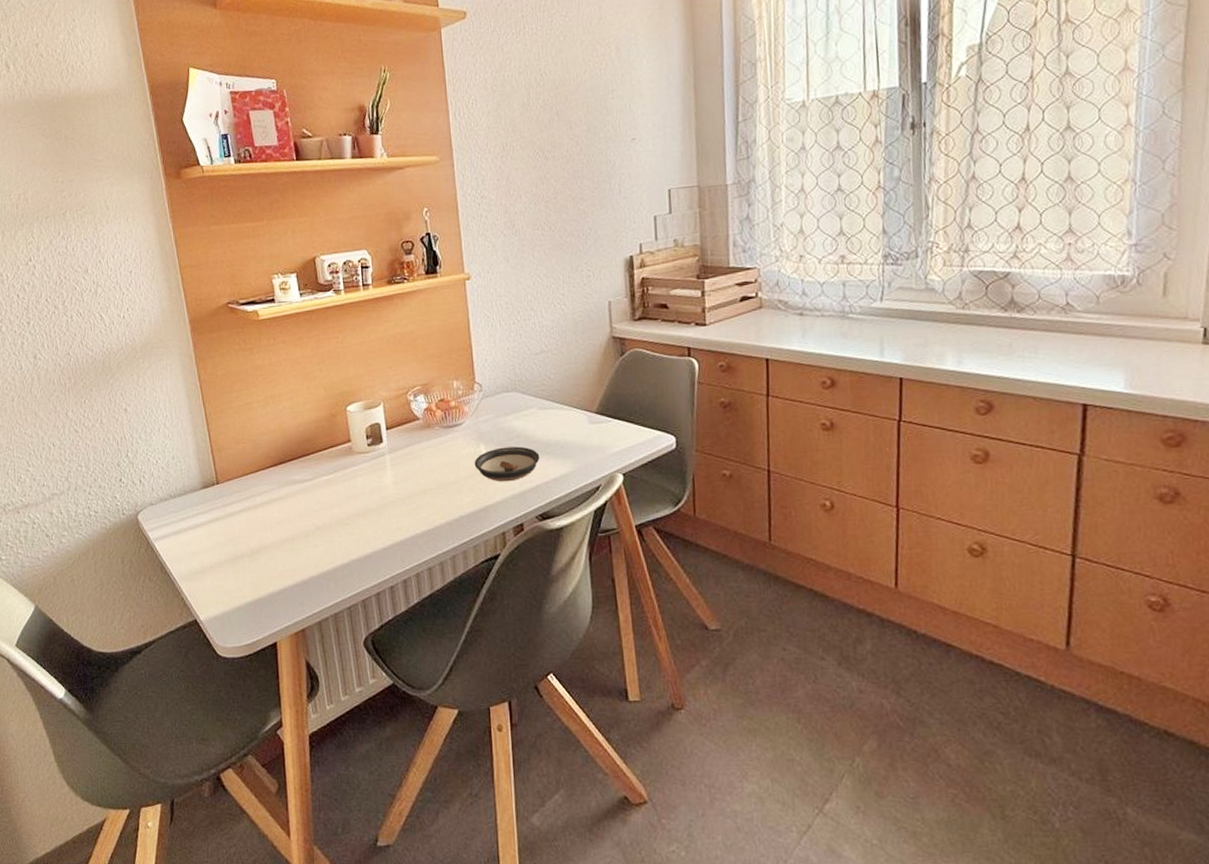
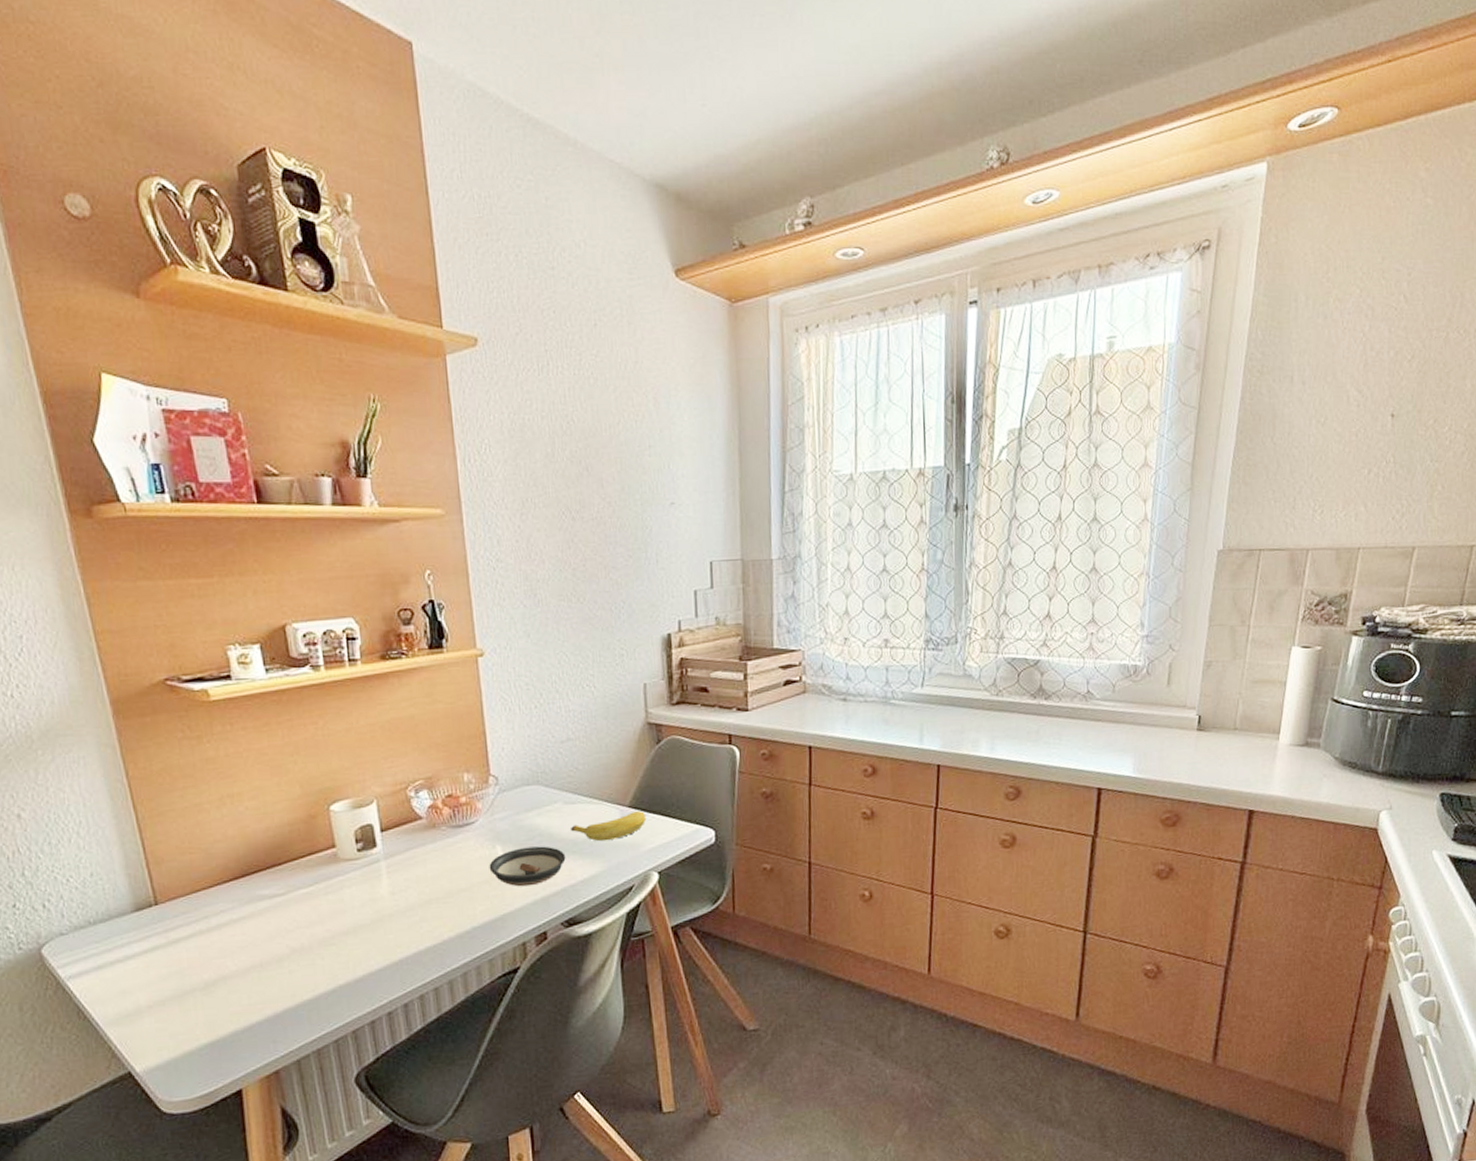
banana: none [544,417,611,444] -> present [571,811,645,842]

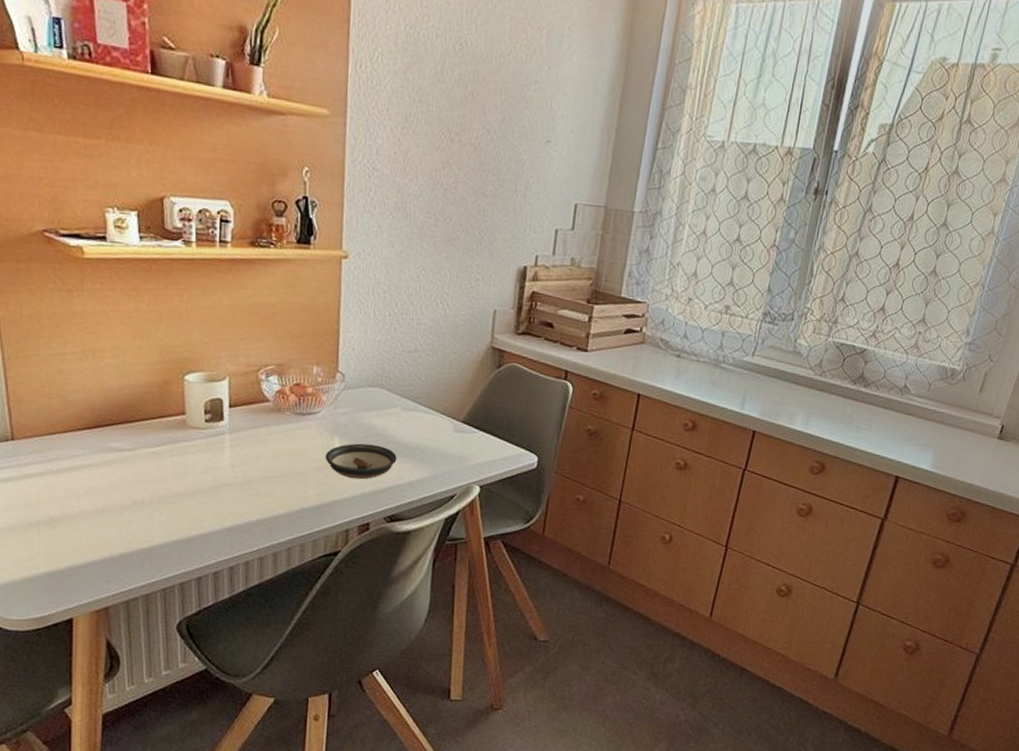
banana: present [571,811,645,842] -> none [406,427,476,450]

